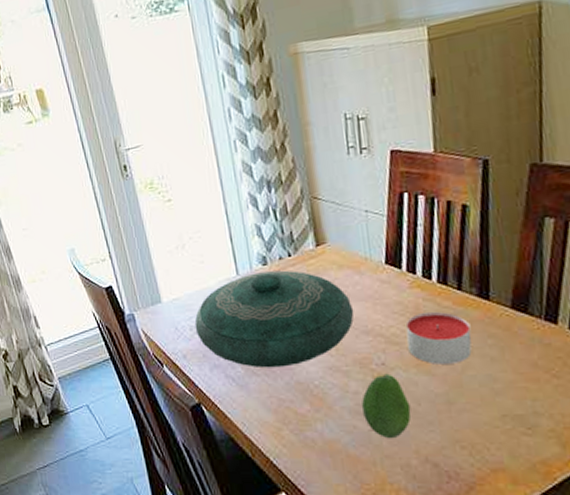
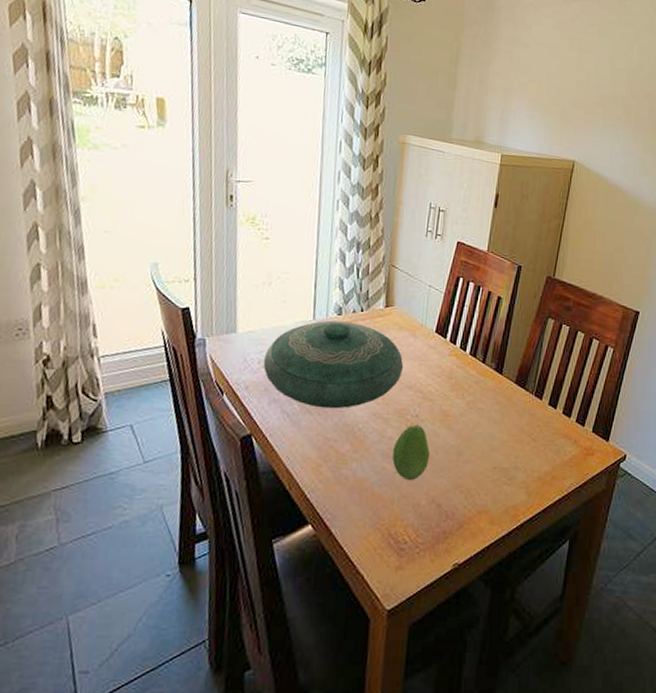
candle: present [405,311,472,365] -> none [438,376,486,422]

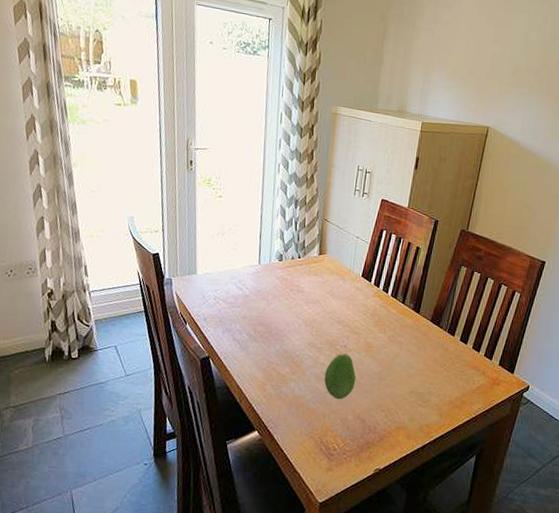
decorative bowl: present [263,320,404,409] -> none [218,265,334,339]

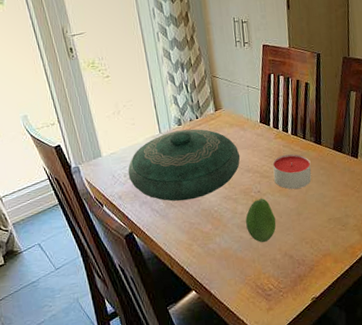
decorative bowl: none [218,265,334,339] -> present [128,129,240,202]
candle: none [363,314,405,353] -> present [272,153,312,190]

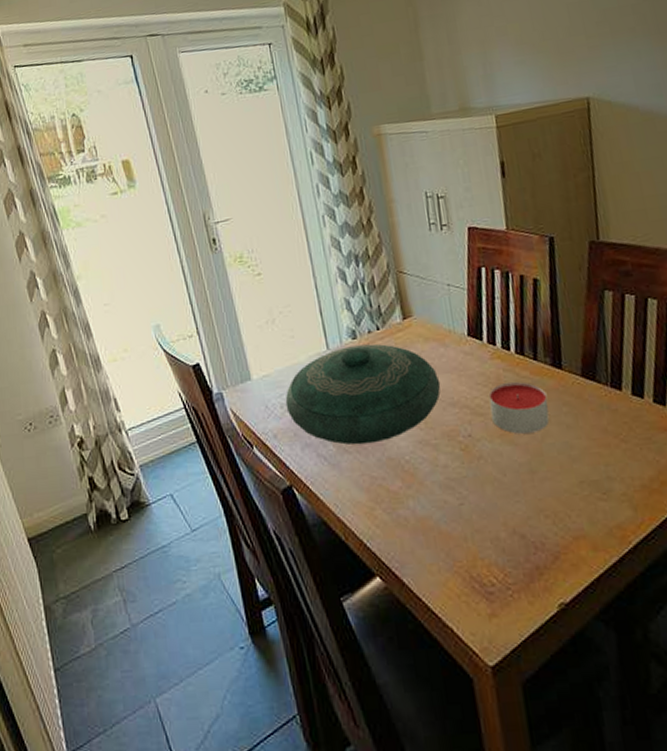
fruit: present [245,198,276,243] -> none [451,445,498,513]

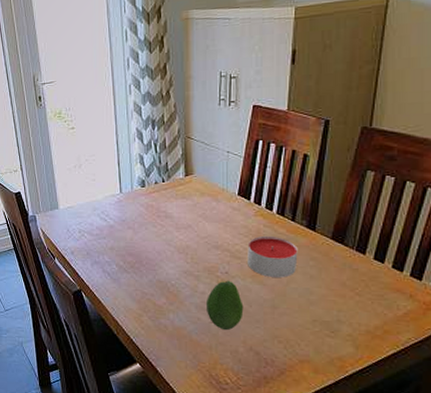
decorative bowl: present [285,344,441,445] -> none [83,192,209,268]
fruit: none [451,445,498,513] -> present [207,280,244,331]

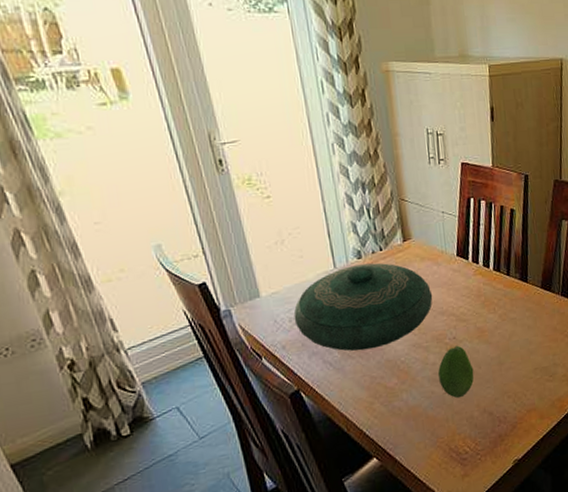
decorative bowl: none [83,192,209,268] -> present [293,263,433,351]
candle: present [248,235,298,278] -> none [471,293,516,335]

